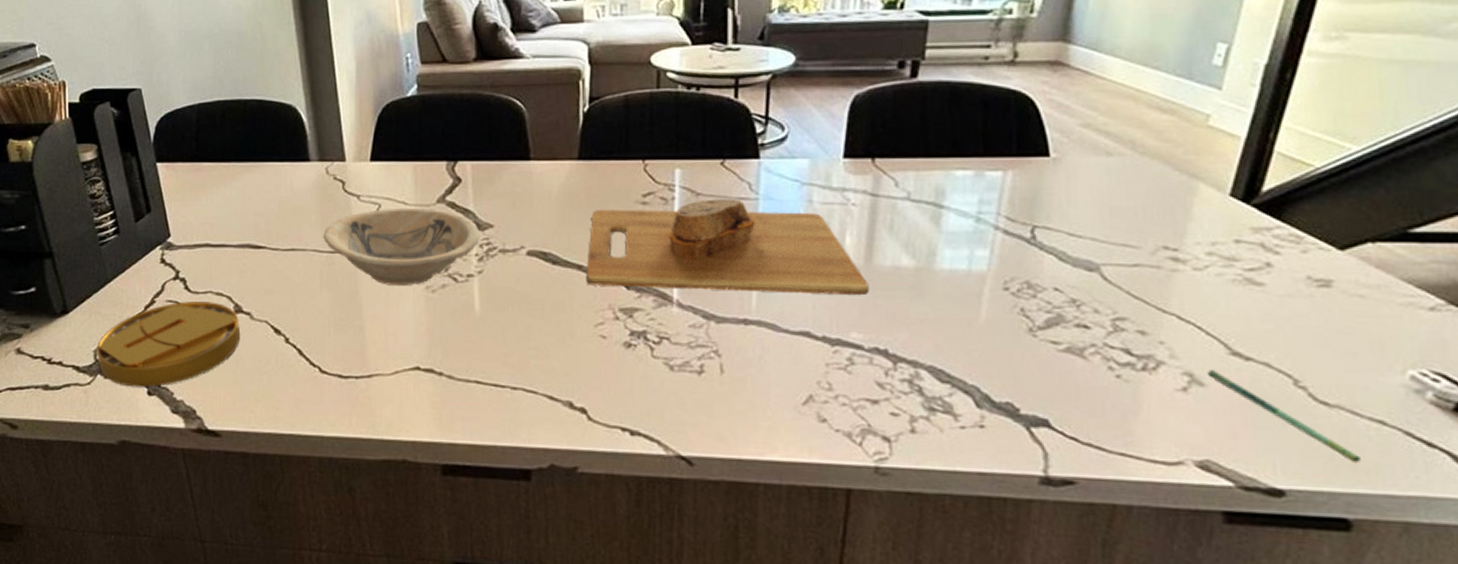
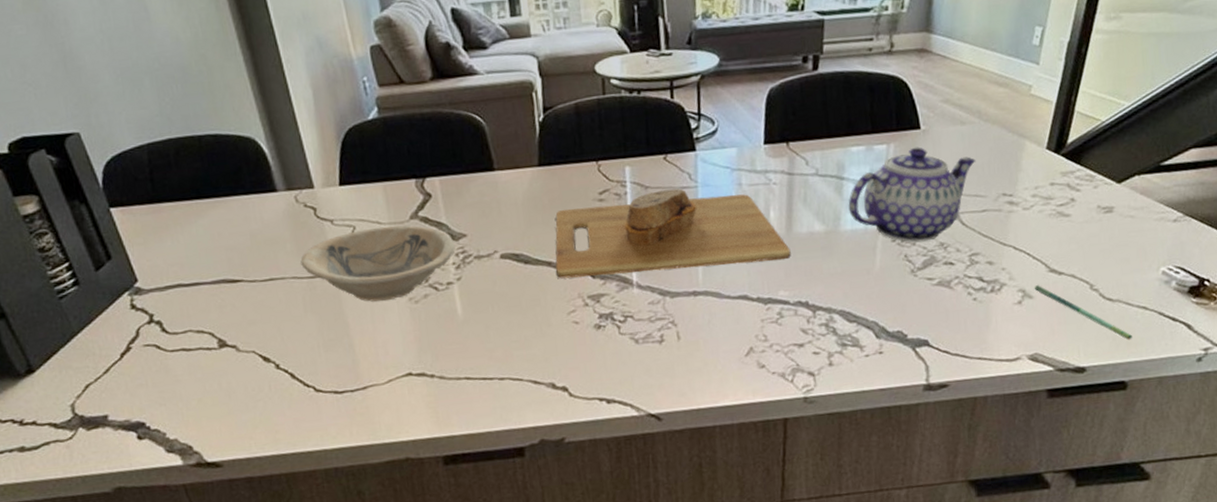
banana: present [97,301,241,387] -> none [73,340,229,435]
teapot: none [947,178,1126,295] -> present [848,147,976,243]

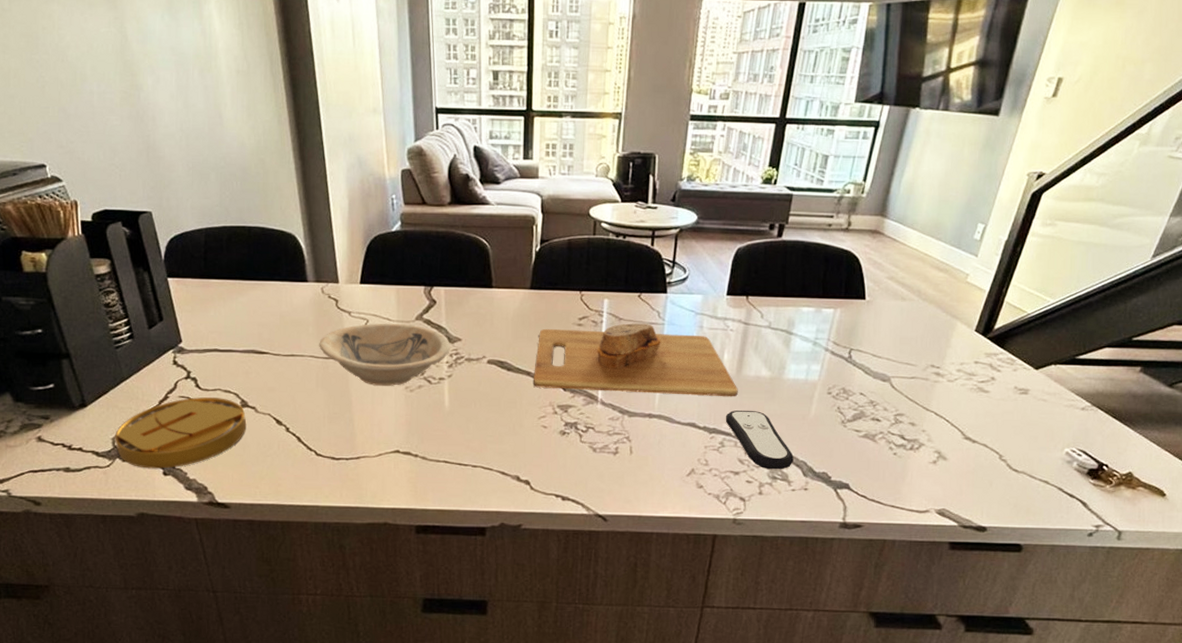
banana: none [73,340,229,435] -> present [115,397,247,469]
remote control: none [780,271,863,336] -> present [725,411,794,470]
teapot: present [848,147,976,243] -> none [793,314,911,398]
pen: present [1034,285,1132,341] -> none [949,449,1032,509]

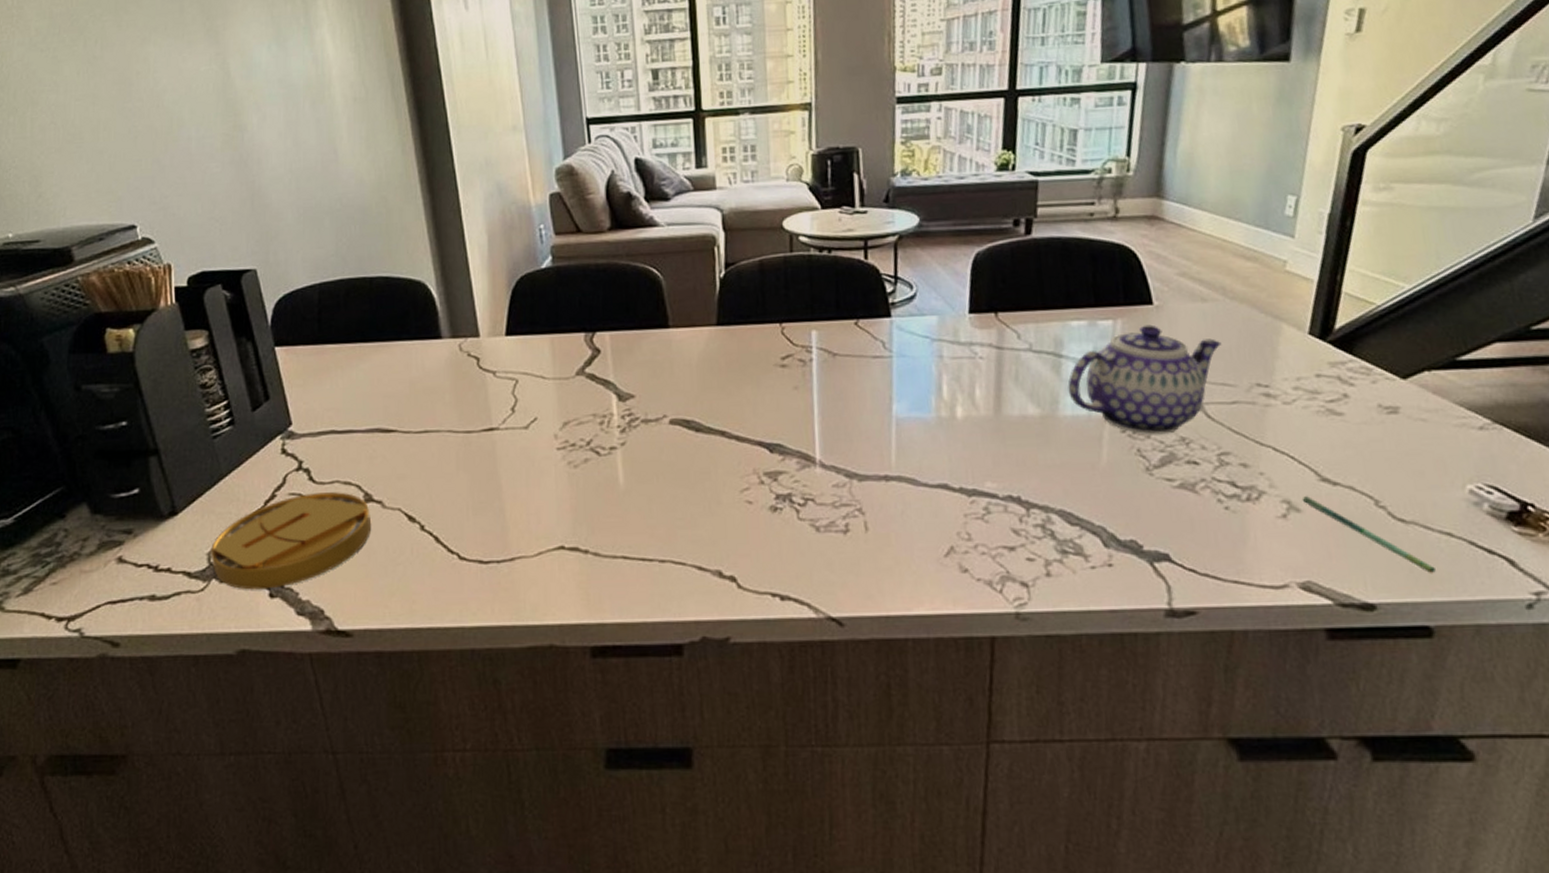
bowl: present [319,323,450,387] -> none [458,381,622,464]
cutting board: present [532,323,738,397] -> none [729,358,1000,451]
remote control: present [725,411,794,470] -> none [987,462,1088,541]
teapot: none [793,314,911,398] -> present [1068,324,1222,435]
pen: none [949,449,1032,509] -> present [1302,496,1436,574]

